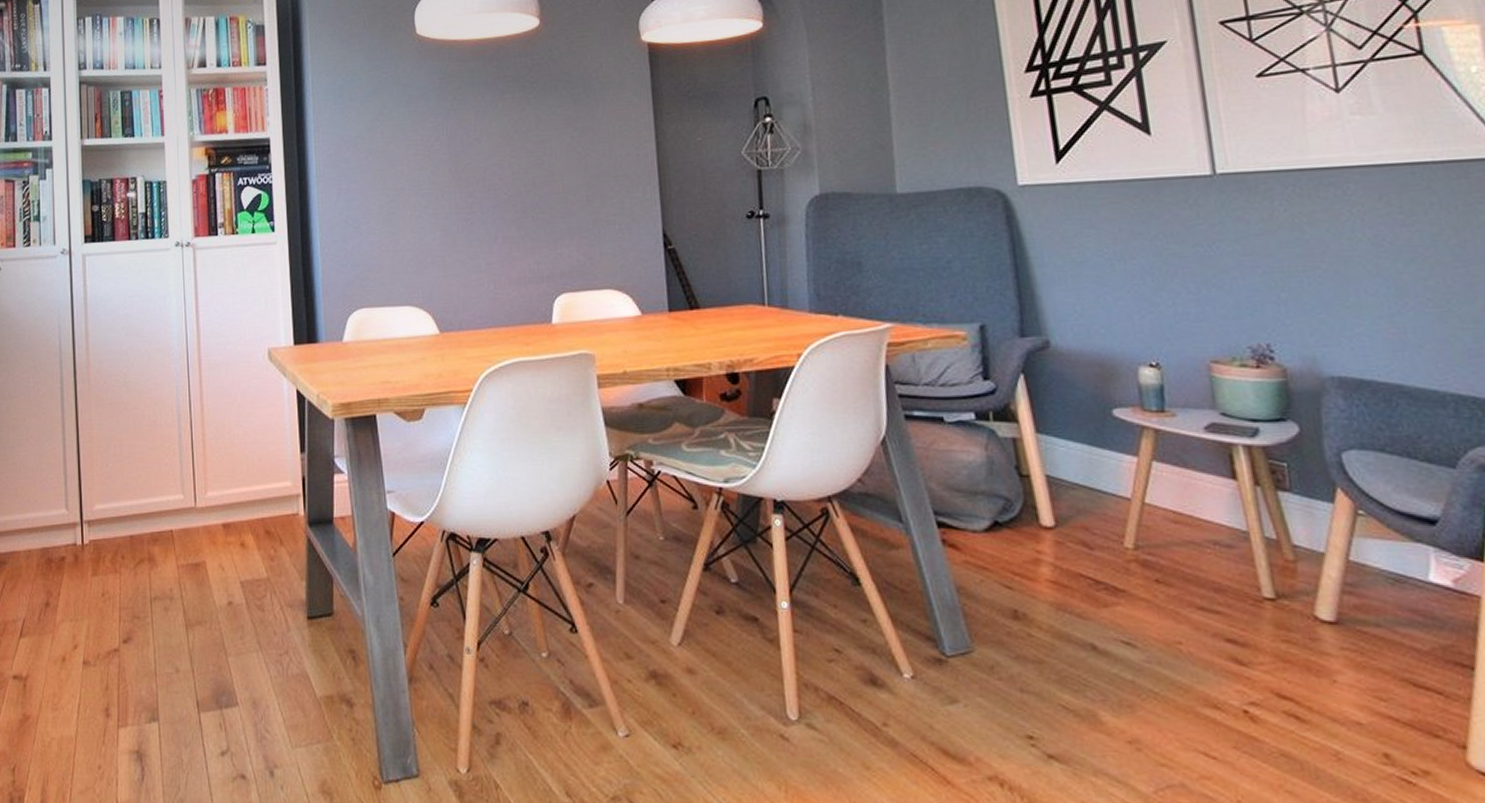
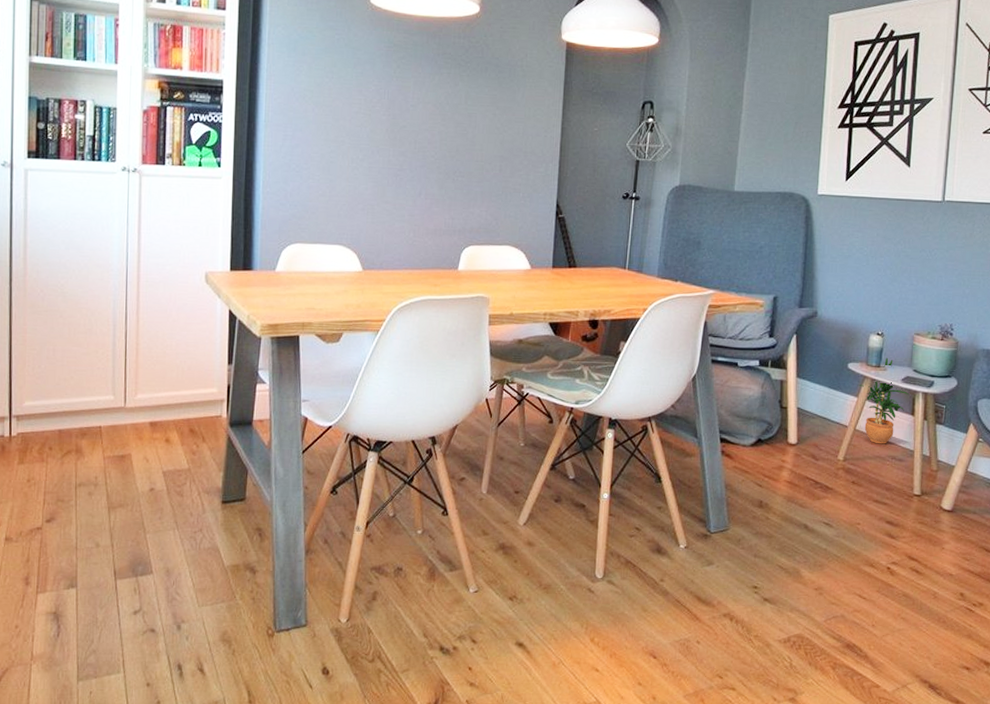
potted plant: none [1133,397,1223,524] -> present [857,357,910,444]

